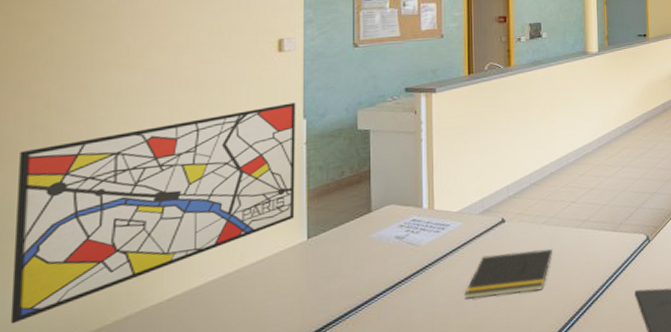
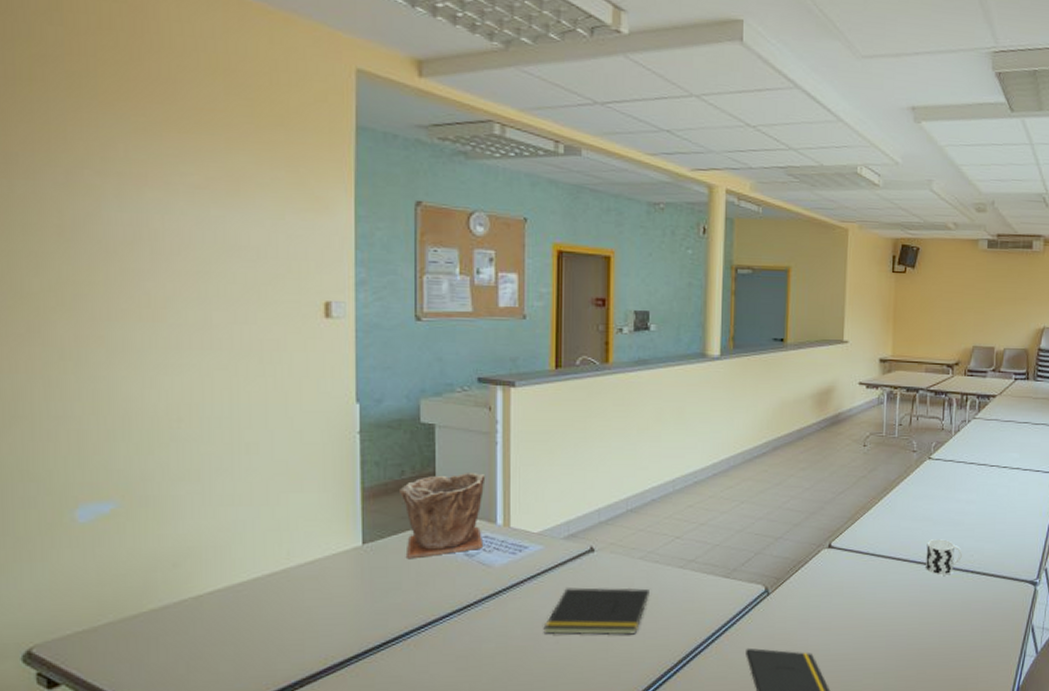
wall art: present [10,102,296,324] -> none [35,382,348,599]
plant pot: none [340,166,413,248] -> present [400,471,486,560]

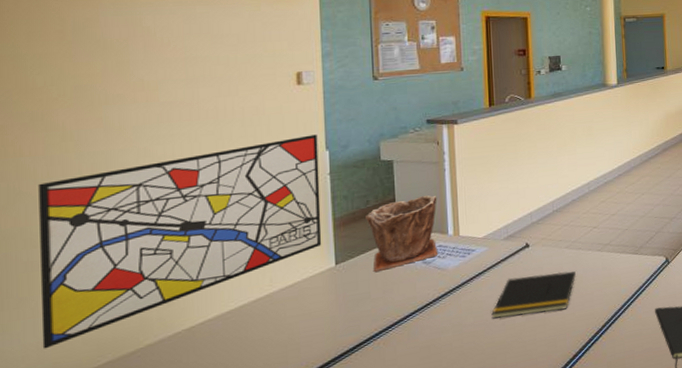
wall art: none [35,382,348,599] -> present [39,134,322,349]

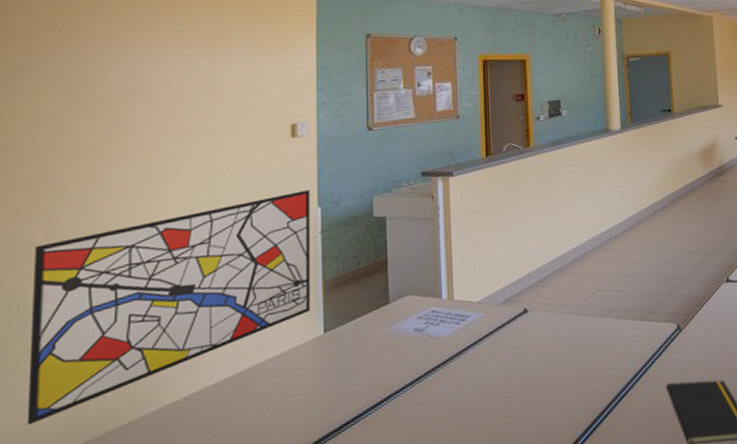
plant pot: present [366,195,439,273] -> none [357,254,431,342]
notepad: present [491,271,576,319] -> none [487,340,578,395]

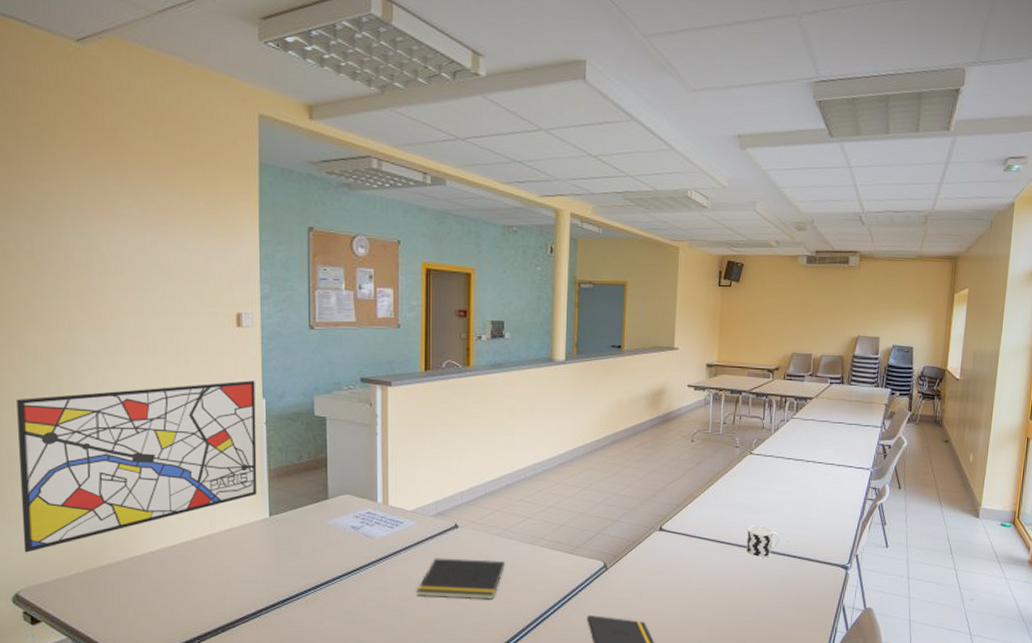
notepad: none [487,340,578,395] -> present [416,558,505,600]

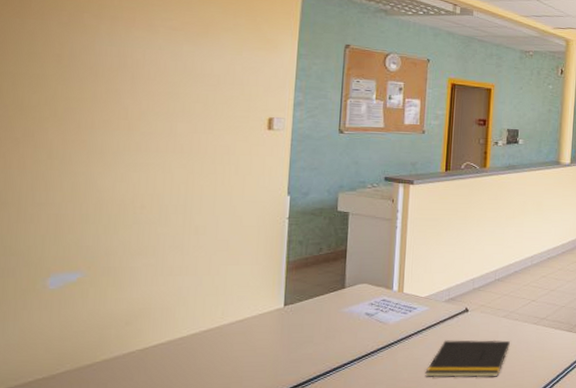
wall art: present [16,380,258,553] -> none [9,179,281,352]

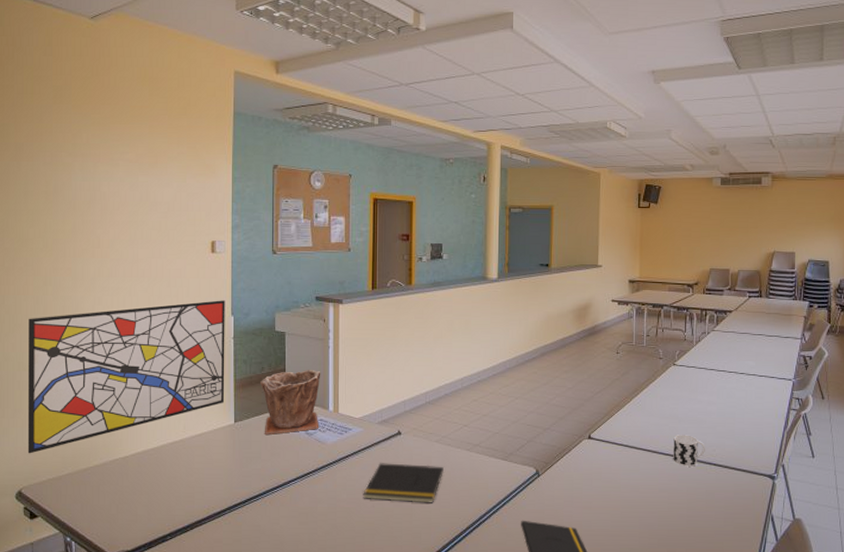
wall art: none [9,179,281,352] -> present [27,300,225,454]
plant pot: none [317,249,386,318] -> present [260,369,321,436]

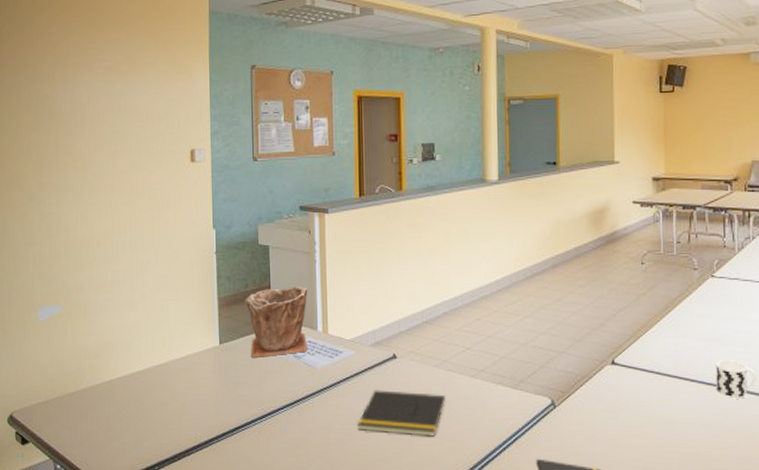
wall art: present [27,300,225,454] -> none [16,212,209,376]

